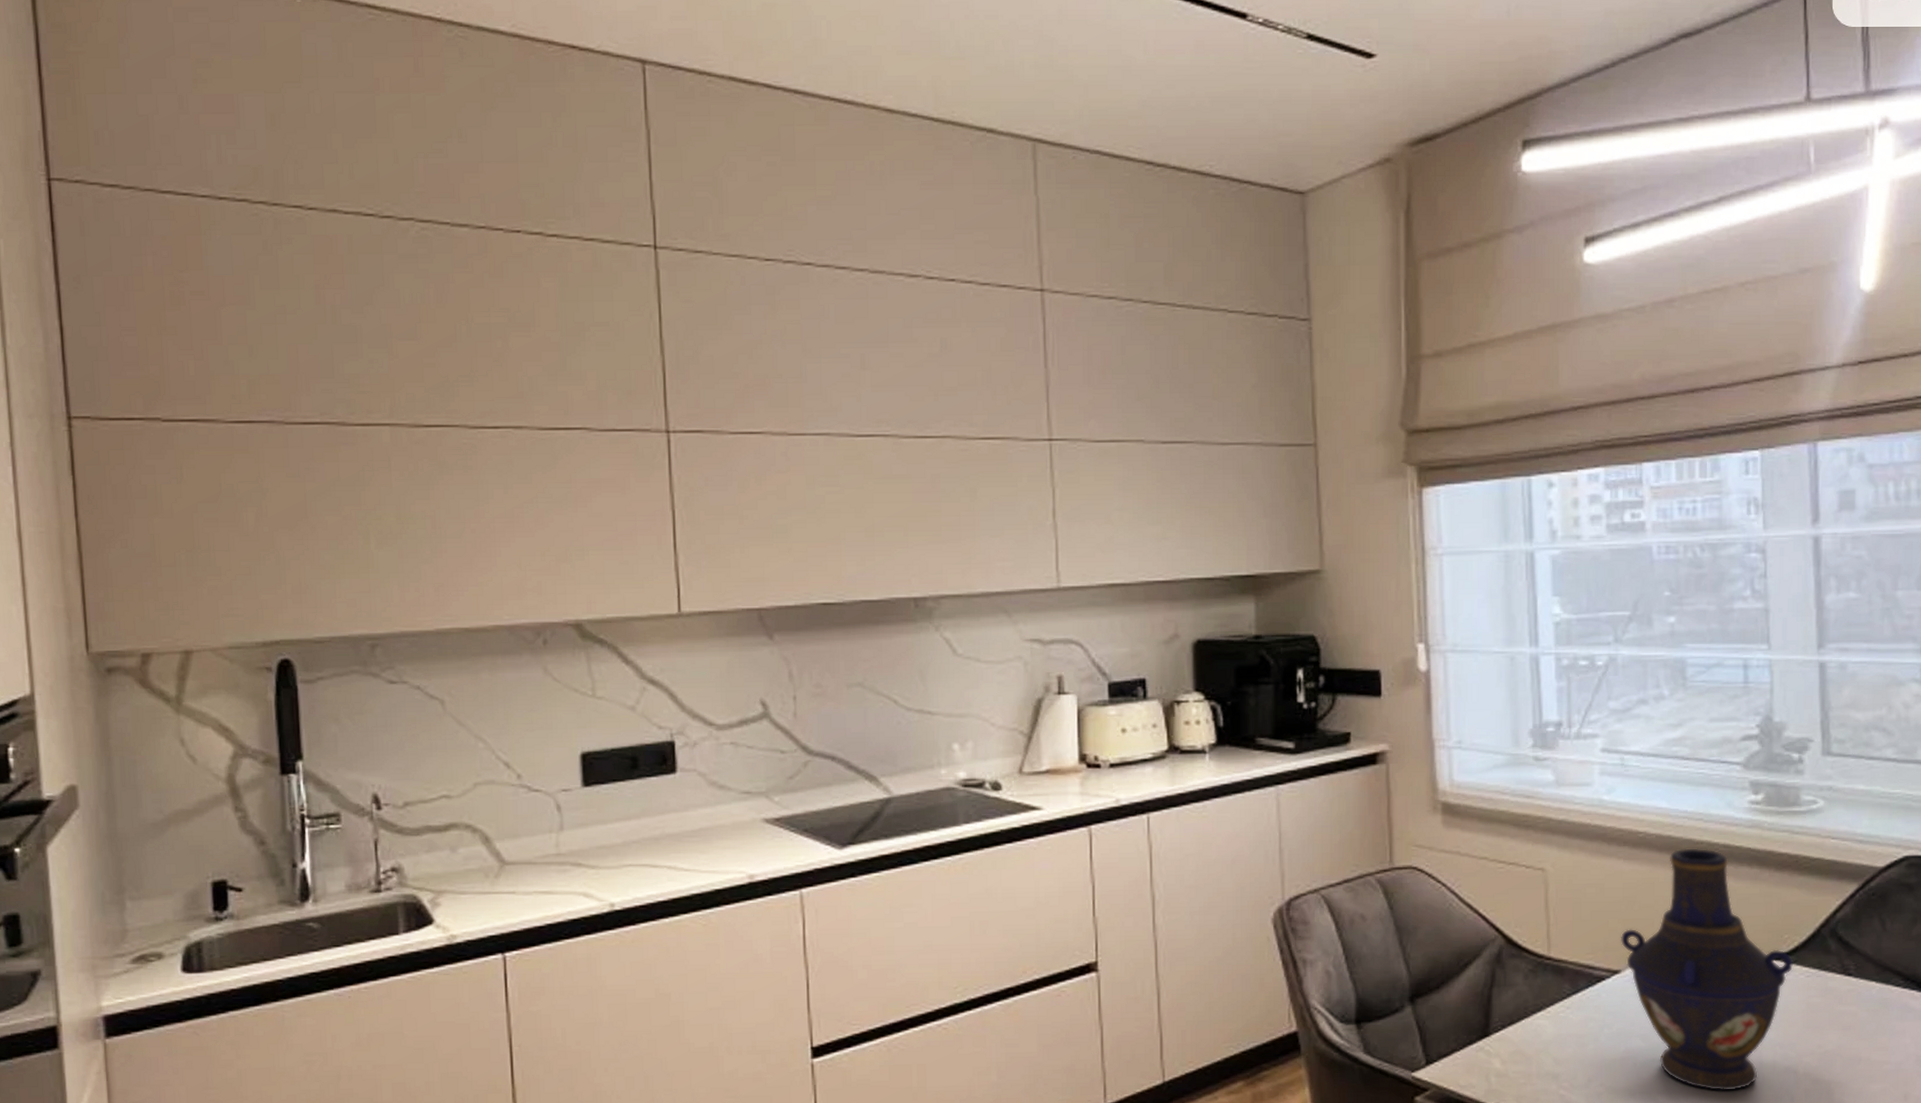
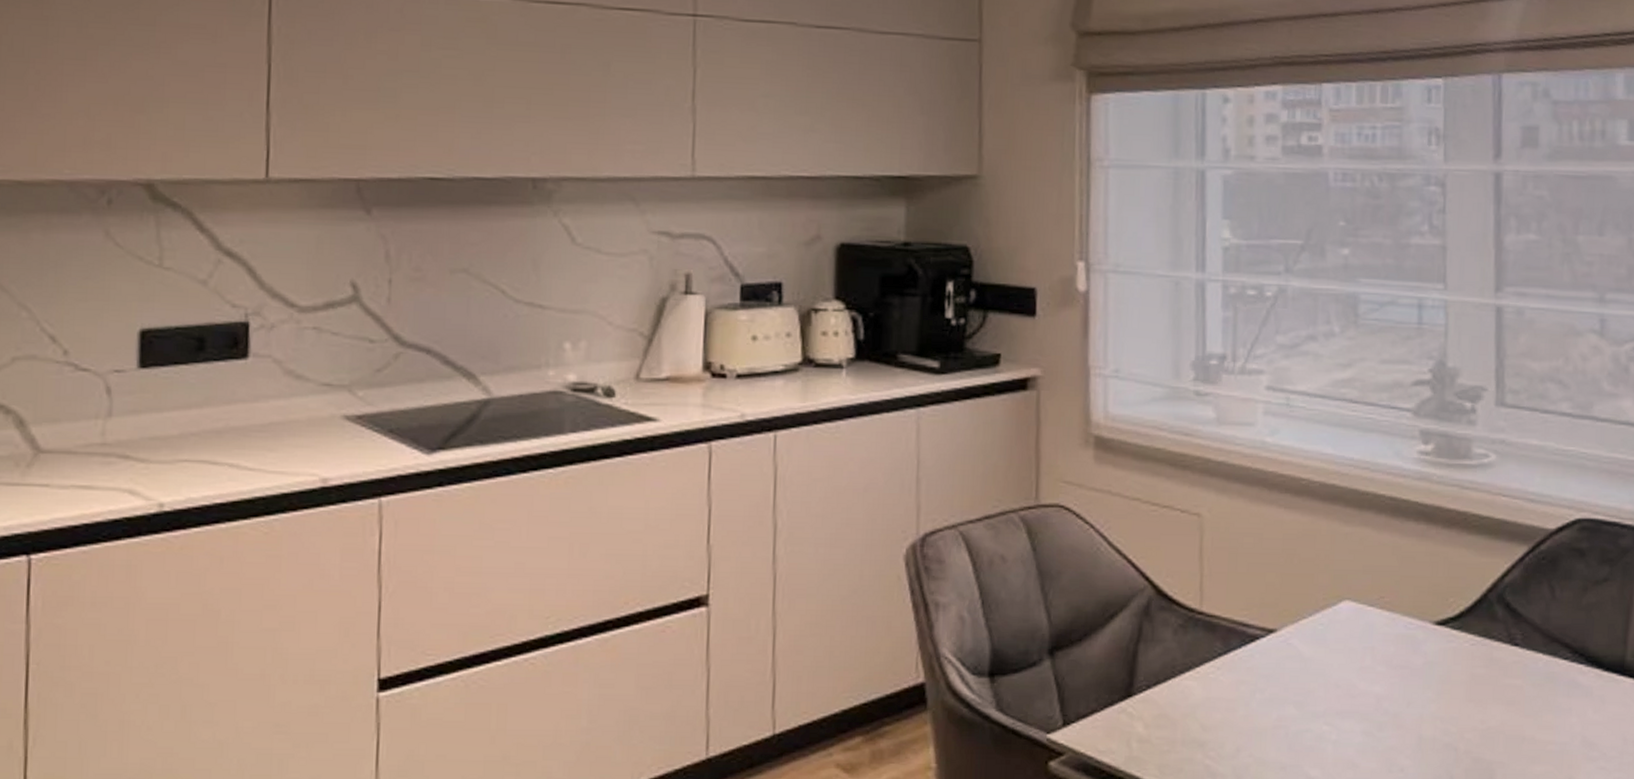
vase: present [1620,848,1794,1091] -> none [1277,499,1459,768]

